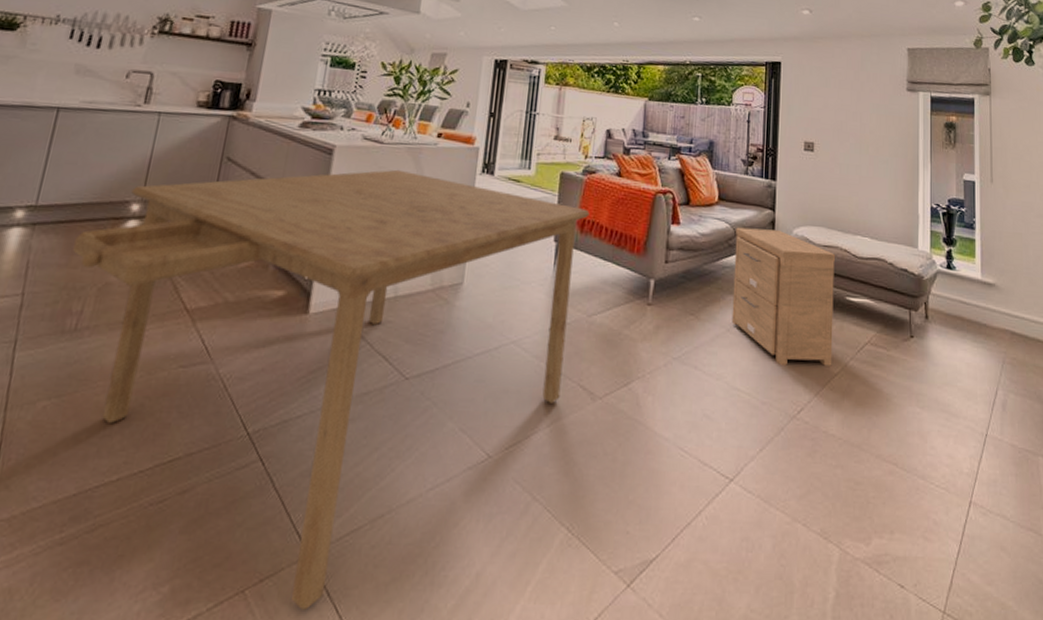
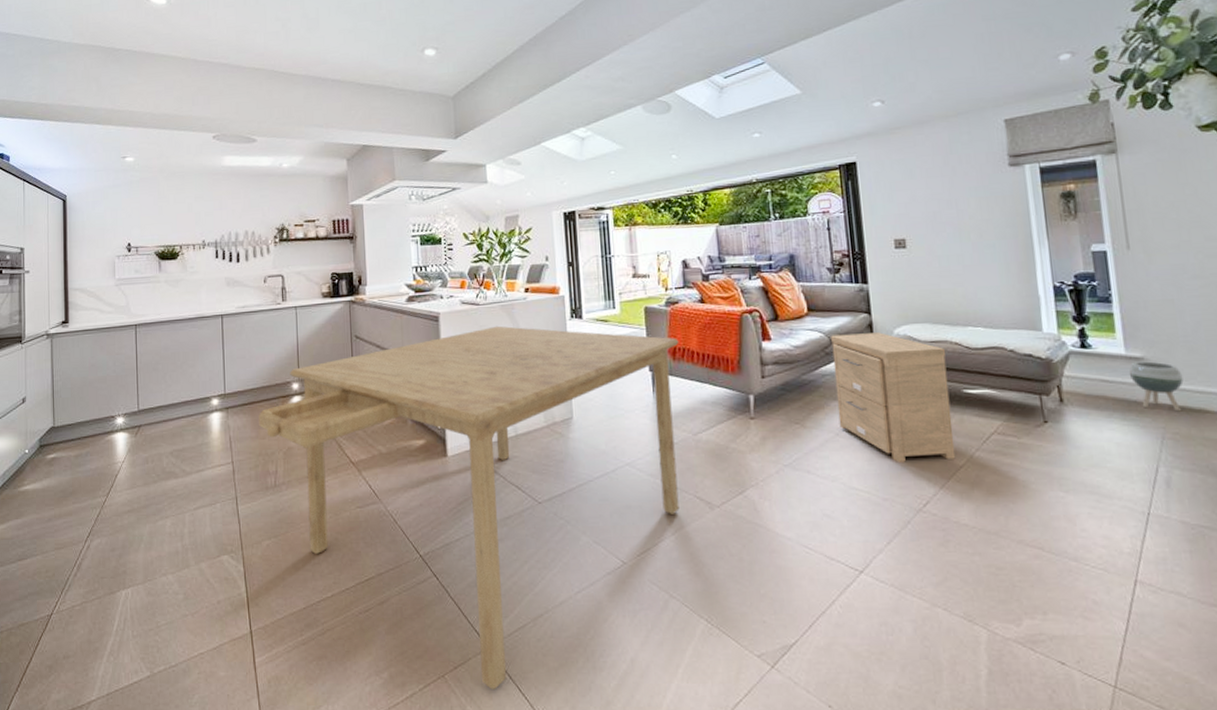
planter: none [983,287,1023,338] -> present [1129,361,1184,412]

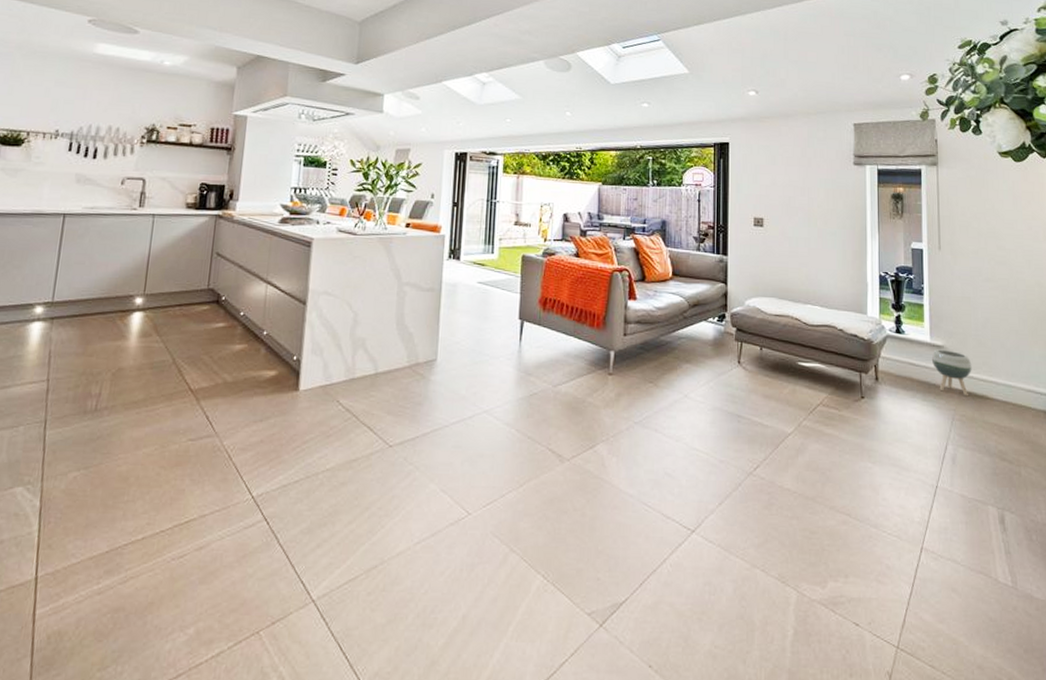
dining table: present [259,326,679,691] -> none [88,258,551,649]
side table: present [831,332,956,462] -> none [688,300,787,427]

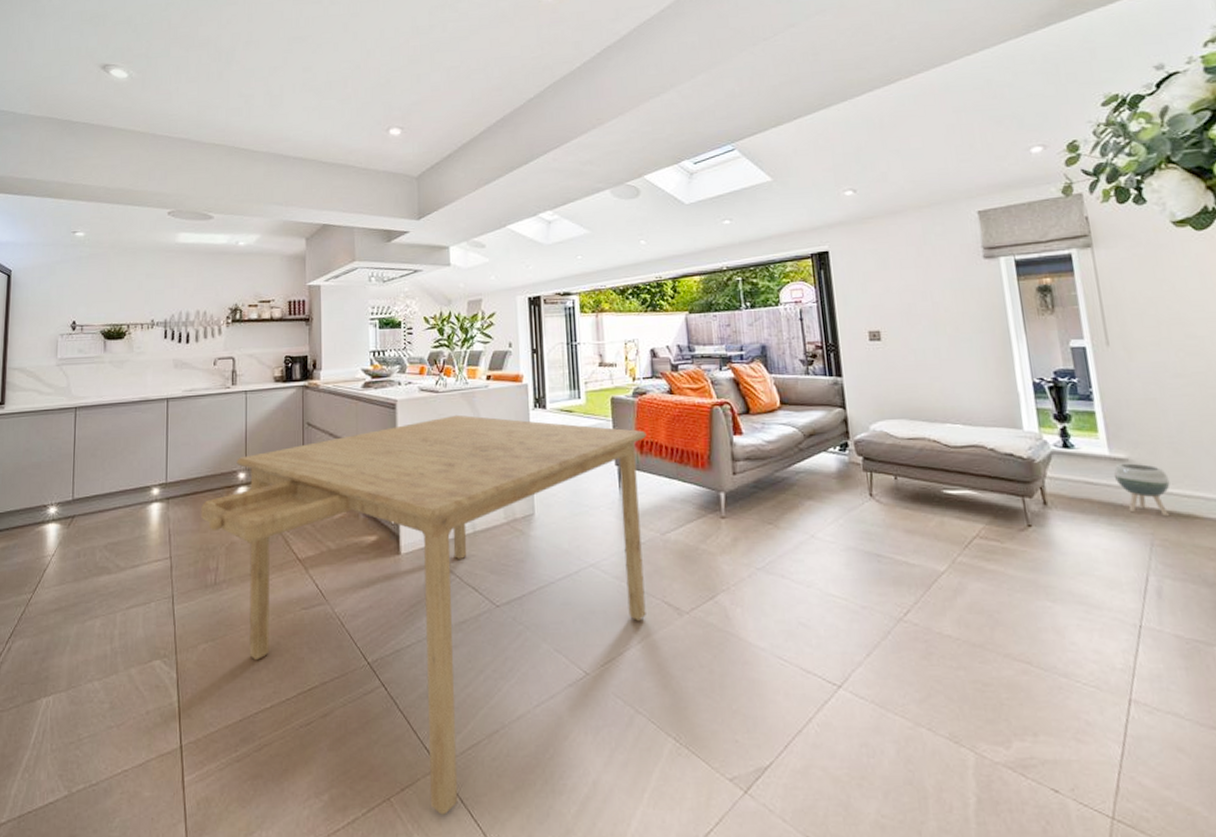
dining table: none [88,258,551,649] -> present [201,414,647,816]

